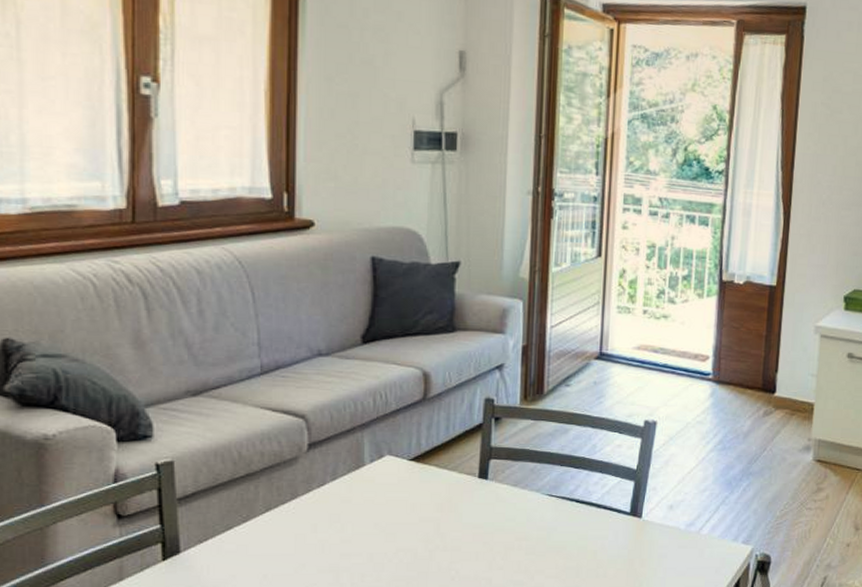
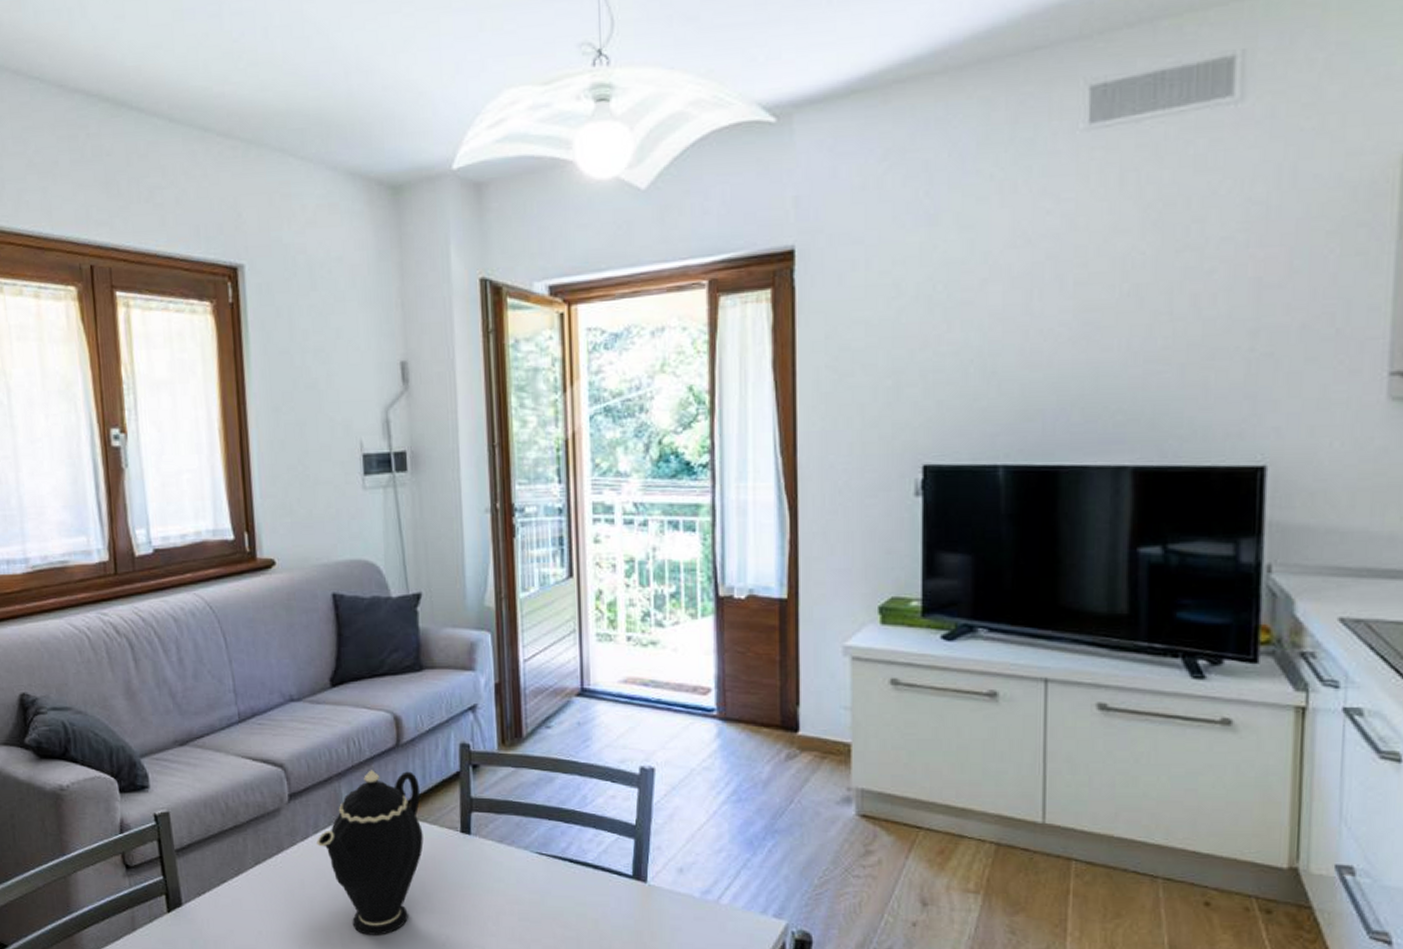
teapot: none [334,421,442,574] -> present [317,770,424,935]

